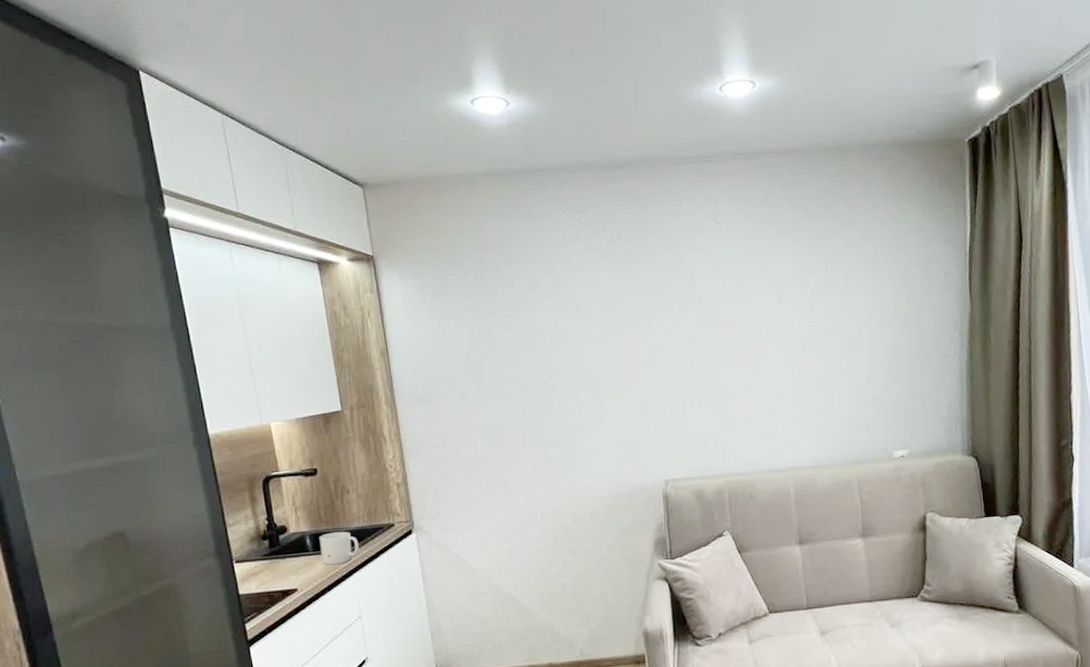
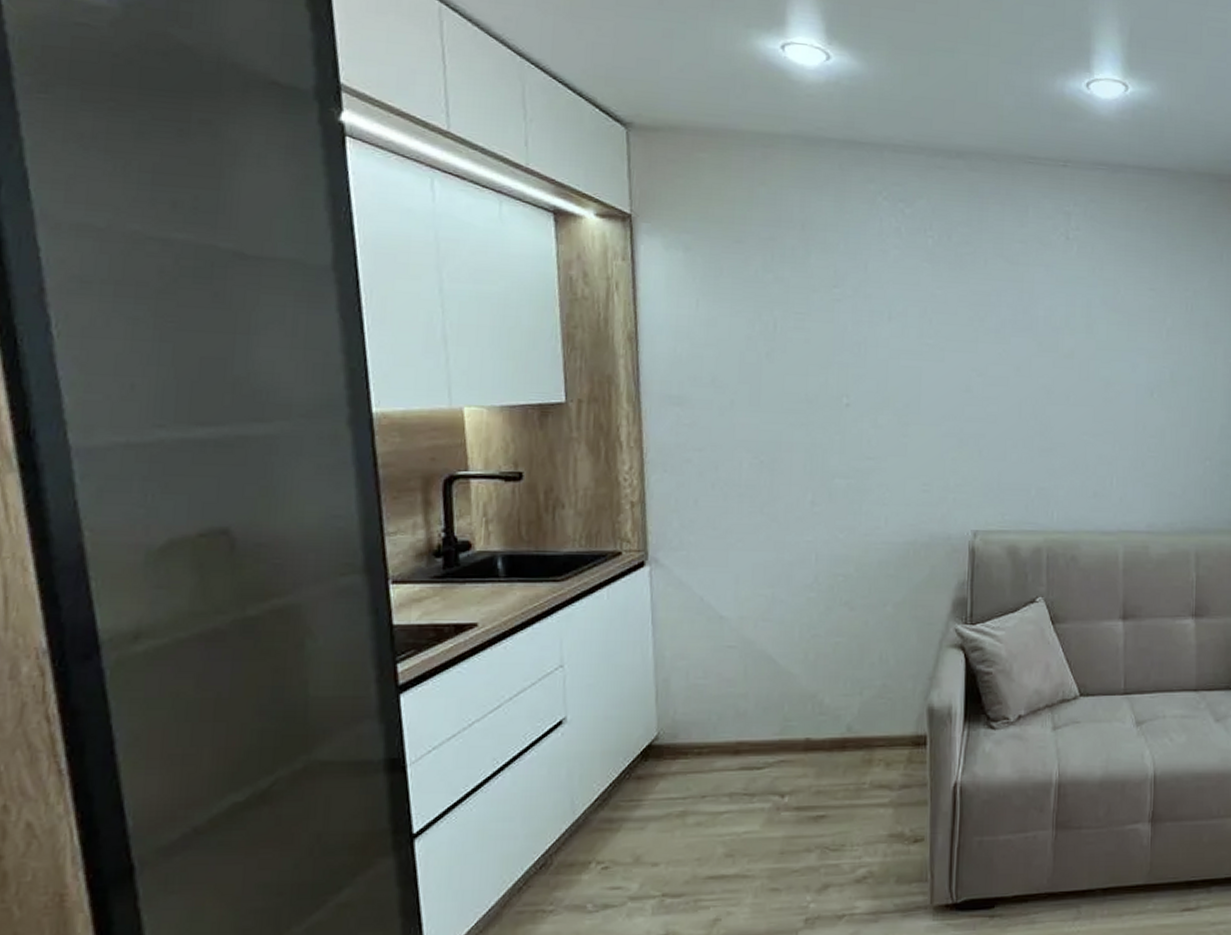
mug: present [319,531,359,565] -> none [515,555,570,597]

